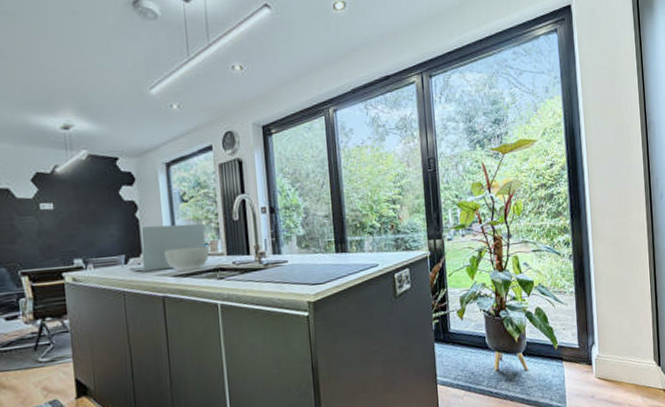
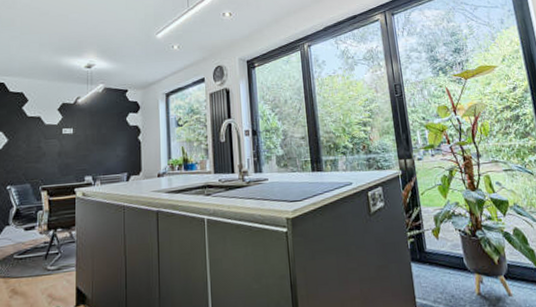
laptop: present [130,223,206,273] -> none [131,145,196,189]
bowl: present [164,246,210,272] -> none [160,165,199,189]

